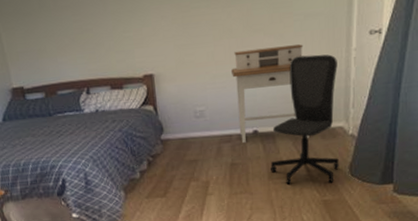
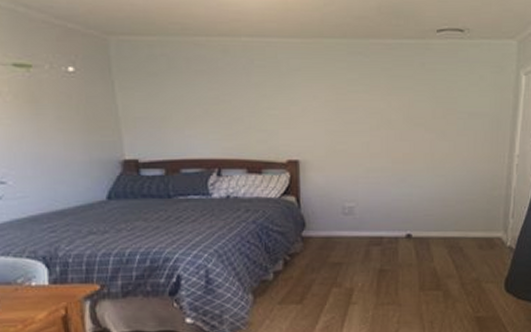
desk: present [230,44,310,143] -> none [386,144,466,247]
office chair: present [269,54,339,184] -> none [421,157,499,298]

